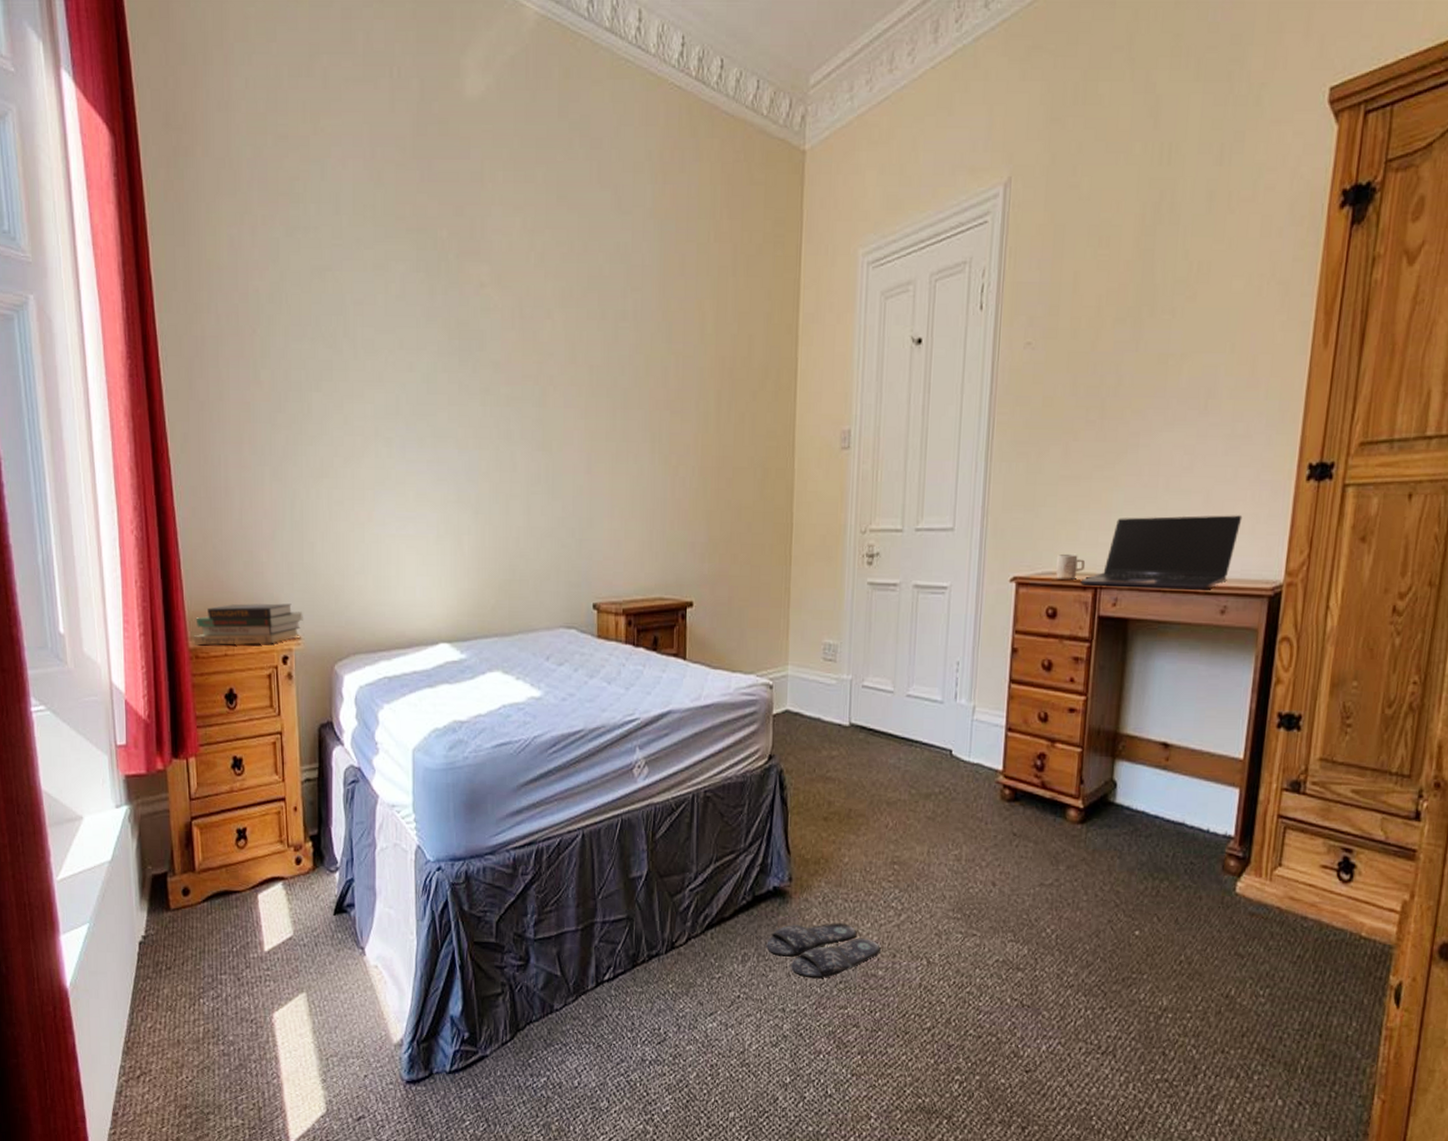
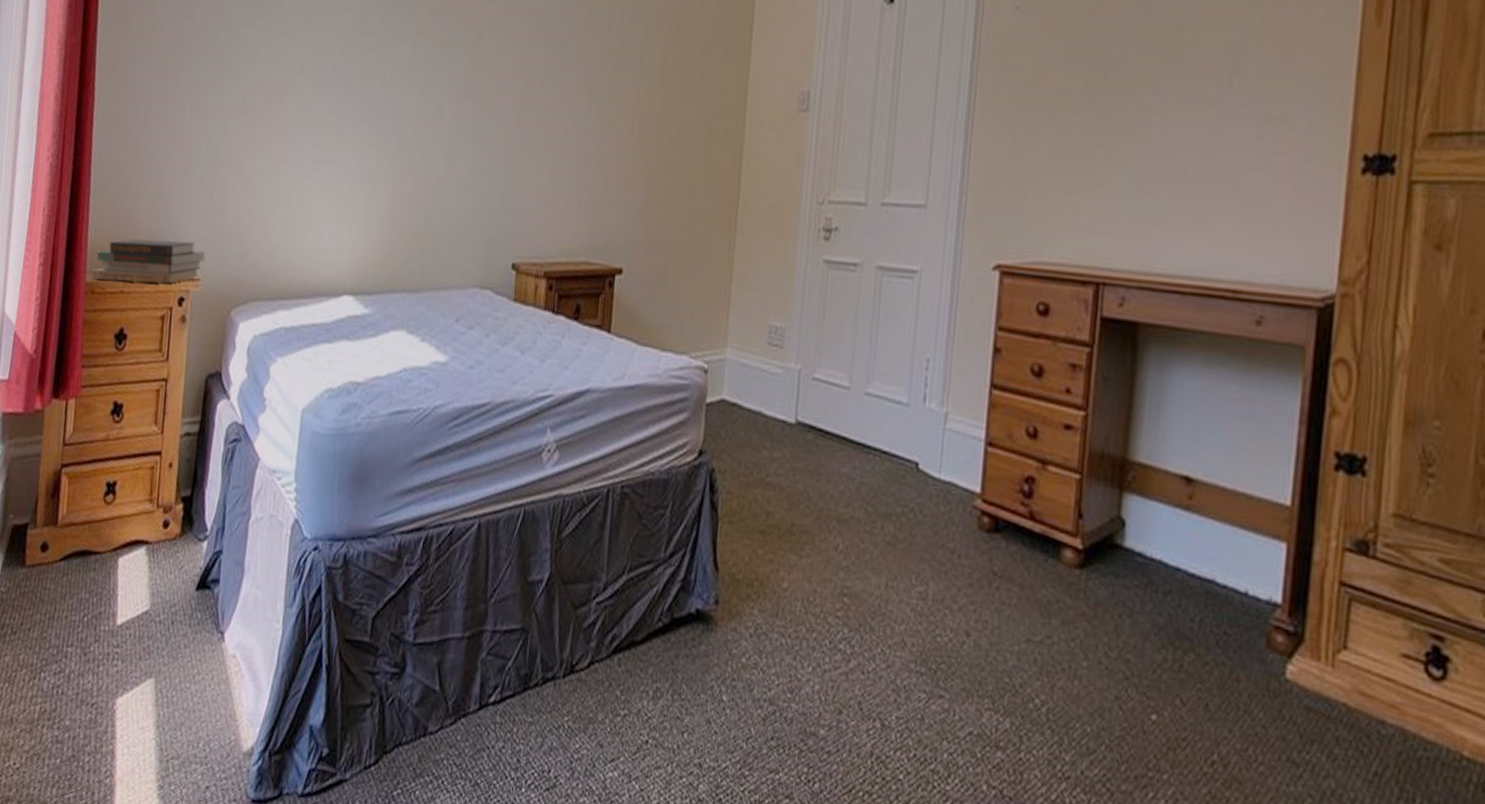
slippers: present [766,923,881,978] -> none [683,658,824,731]
mug: present [1055,553,1086,579] -> none [1048,241,1085,272]
laptop: present [1080,515,1243,590] -> none [1078,204,1281,295]

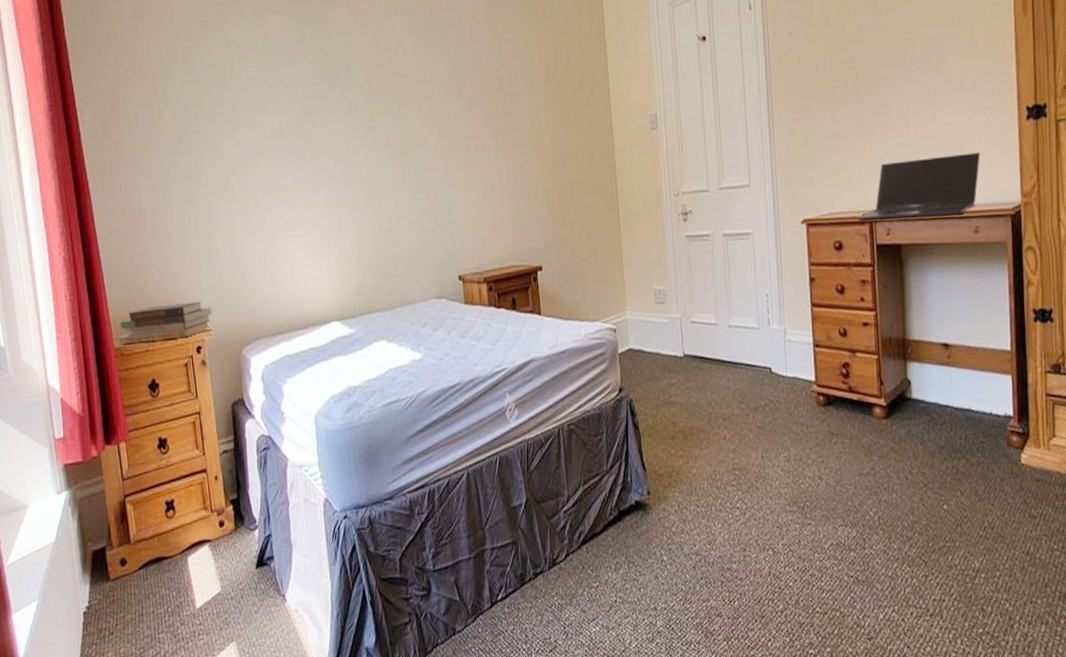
laptop: none [1078,204,1281,295] -> present [858,152,981,221]

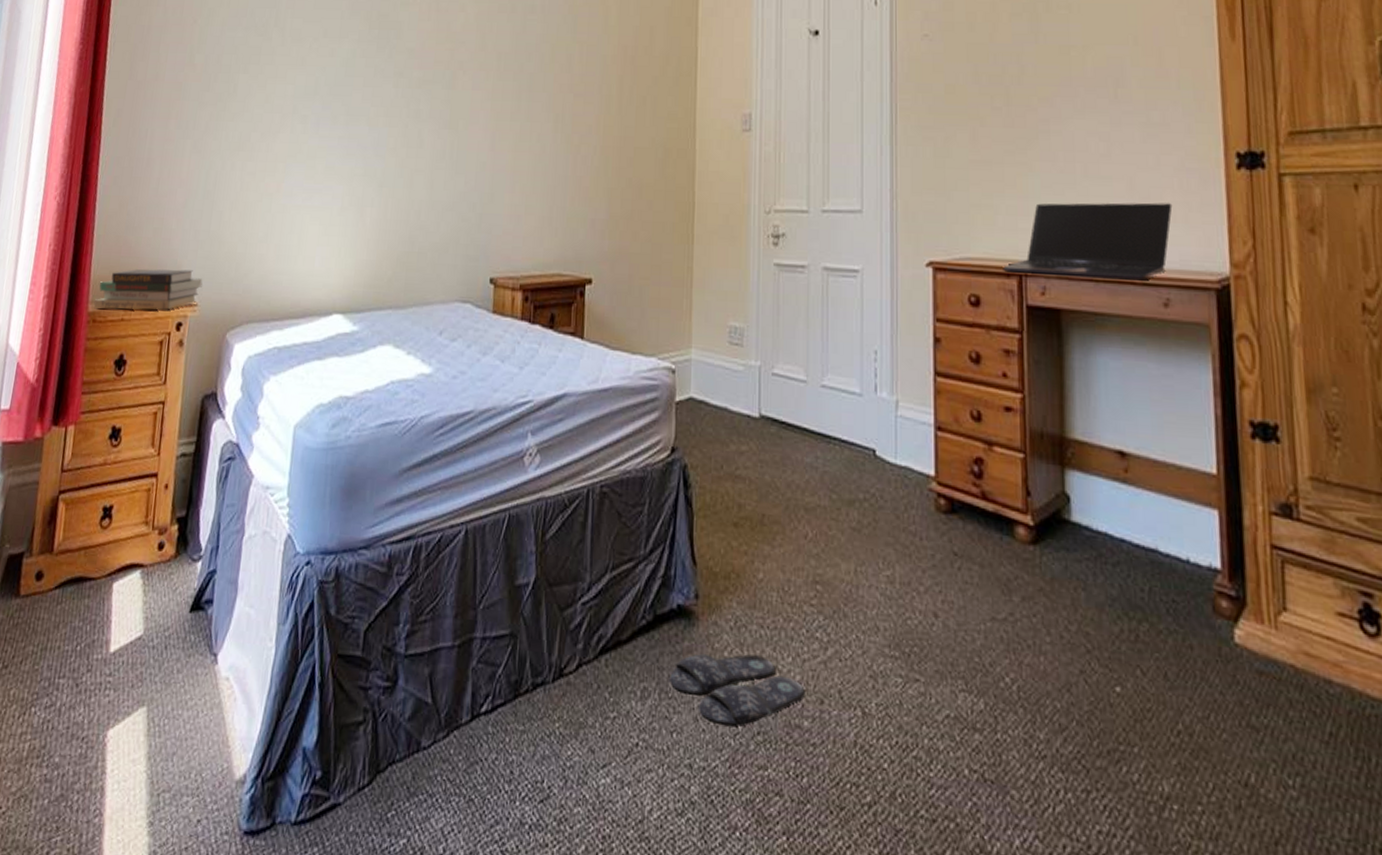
slippers: none [635,526,732,577] -> present [670,653,805,726]

